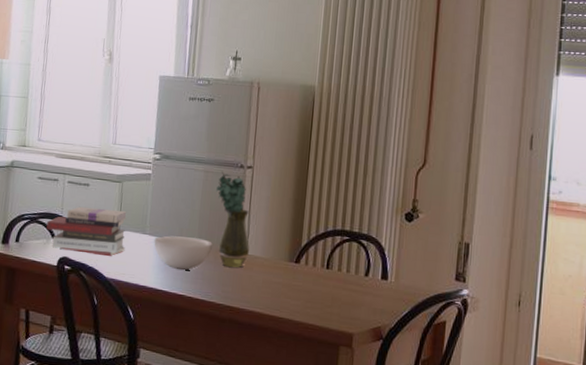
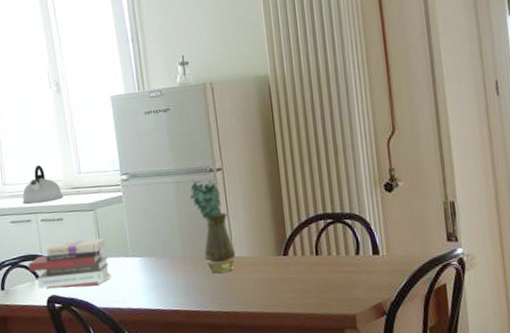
kettle: none [53,128,95,166] -> present [22,165,63,205]
bowl: present [154,236,213,271] -> none [138,250,198,286]

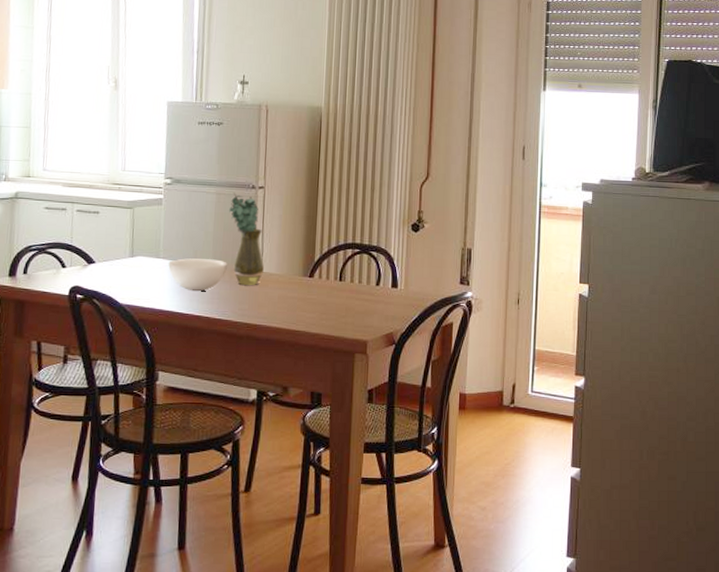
kettle: present [22,165,63,205] -> none [60,157,104,194]
books: present [28,238,112,289] -> none [55,234,139,282]
bowl: none [138,250,198,286] -> present [168,258,227,292]

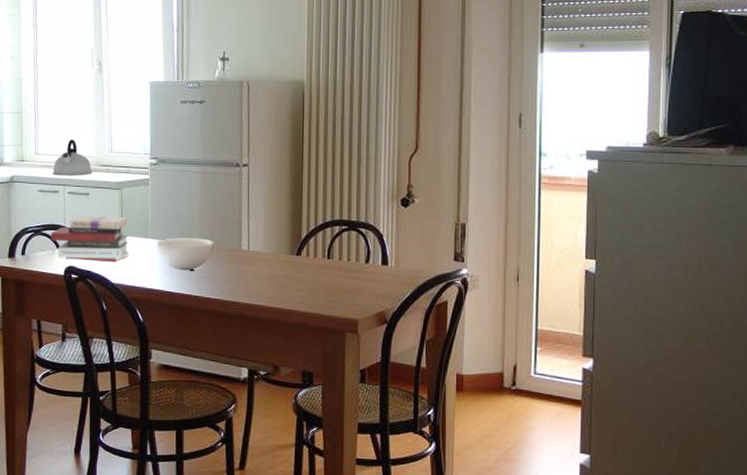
books: none [55,234,139,282] -> present [50,216,130,262]
kettle: none [60,157,104,194] -> present [52,140,93,176]
vase: present [229,192,265,285] -> none [214,171,252,264]

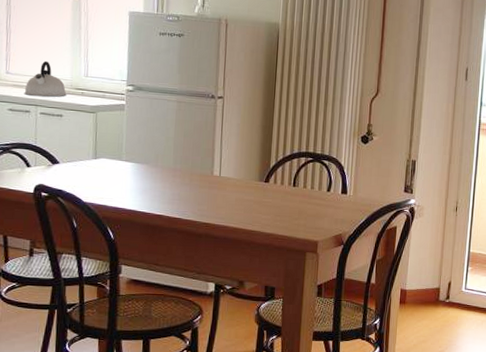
books: present [50,216,130,262] -> none [19,136,103,182]
bowl: present [157,238,214,271] -> none [130,161,187,193]

